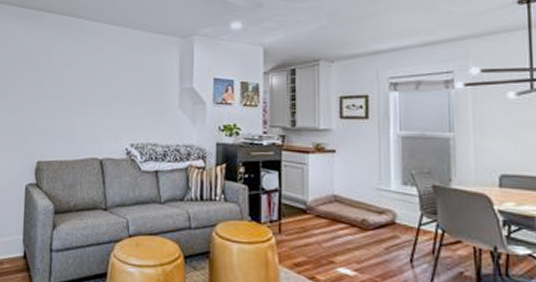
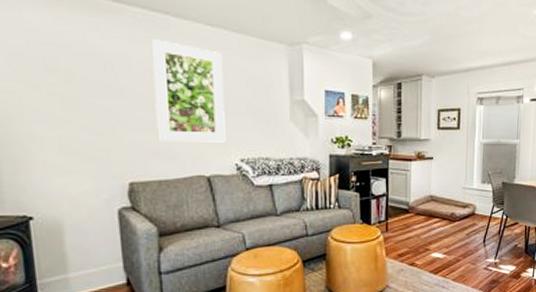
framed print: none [63,39,122,128] -> present [150,39,226,142]

